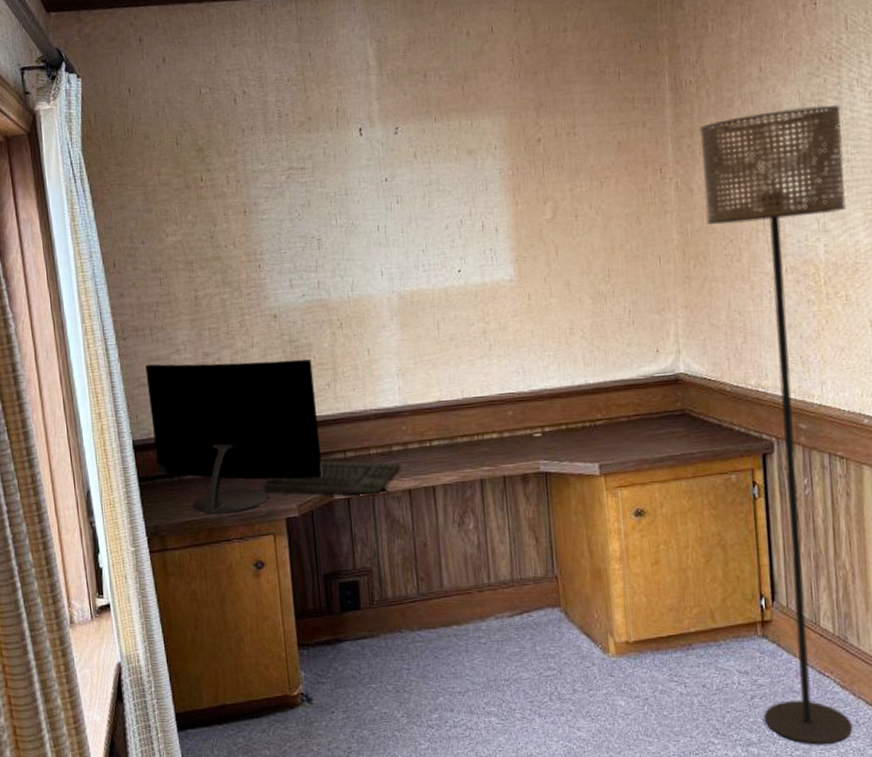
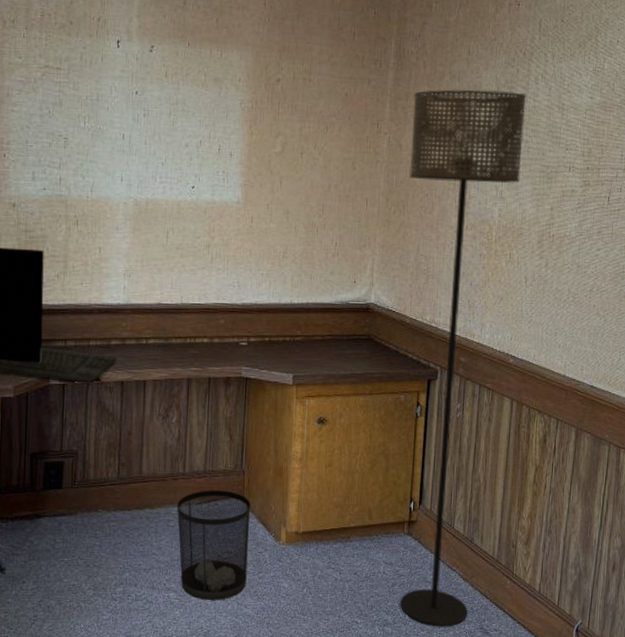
waste bin: none [486,599,576,724] -> present [177,490,251,600]

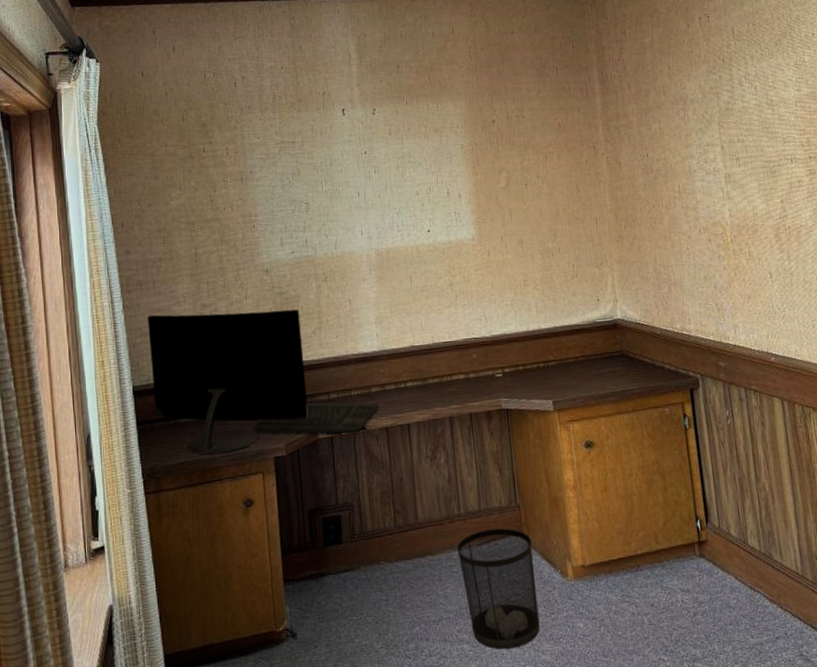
floor lamp: present [400,89,527,627] -> none [623,96,783,658]

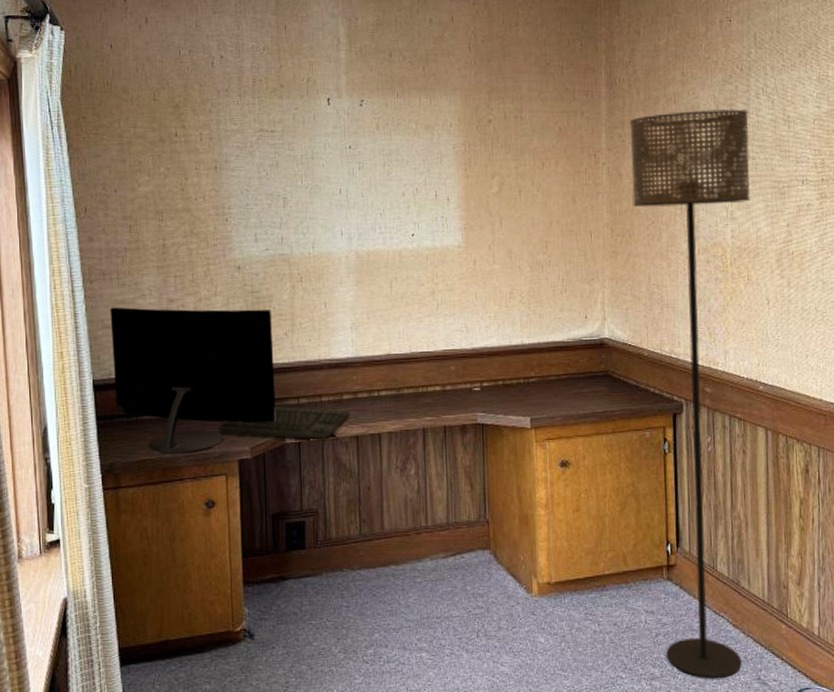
waste bin: present [457,528,540,649] -> none [422,542,501,659]
floor lamp: none [623,96,783,658] -> present [629,109,751,679]

